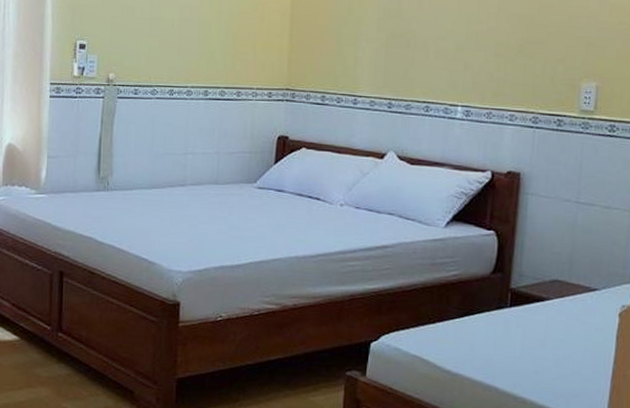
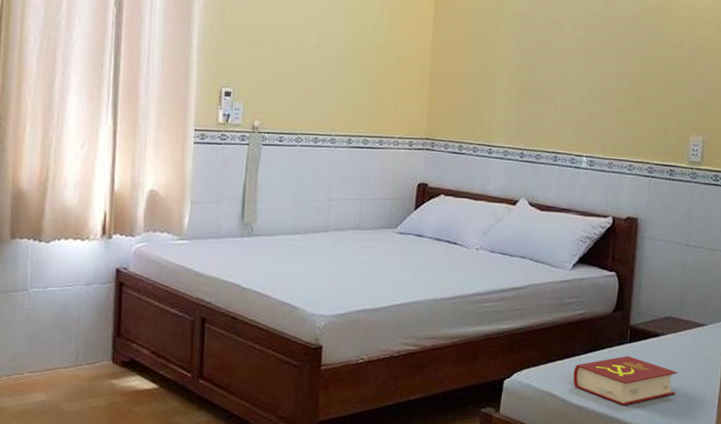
book: none [446,321,565,374] -> present [573,356,678,405]

